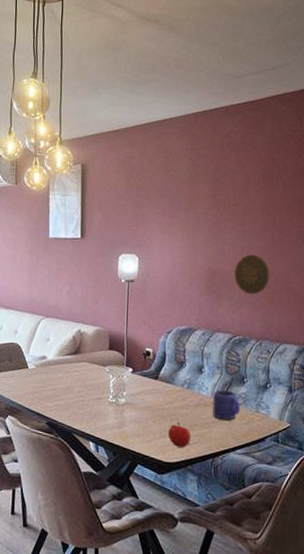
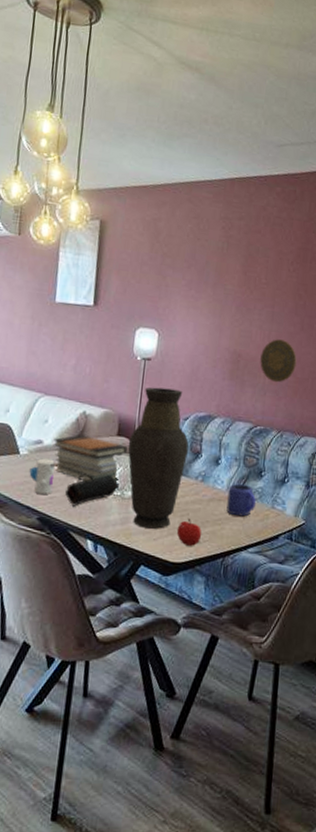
toy: none [37,371,58,403] -> present [29,458,55,495]
book stack: none [54,350,119,390] -> present [52,435,128,481]
pencil case: none [67,383,115,413] -> present [64,473,120,507]
vase: none [119,305,173,432] -> present [127,387,189,529]

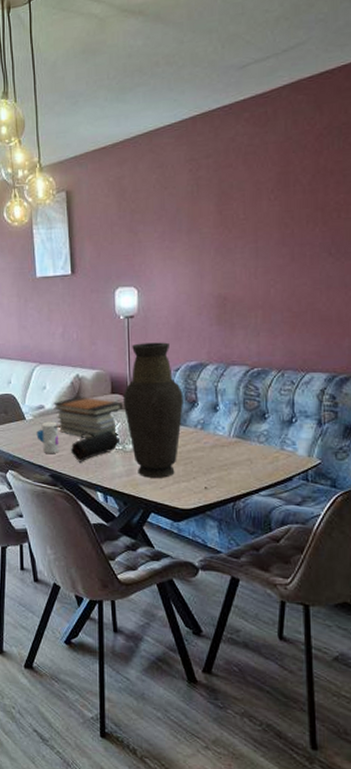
apple: present [176,519,202,546] -> none [182,467,209,492]
mug: present [226,483,257,517] -> none [231,428,263,461]
decorative plate: present [260,339,297,383] -> none [249,274,291,321]

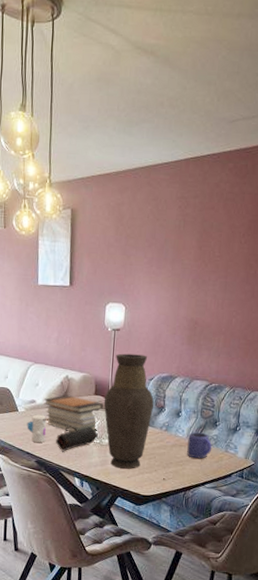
mug: none [231,428,263,461] -> present [187,432,212,459]

